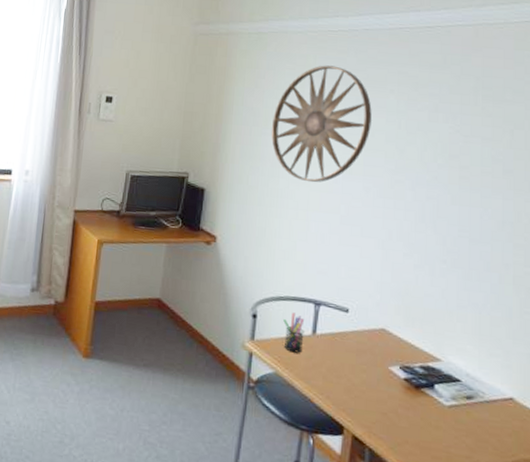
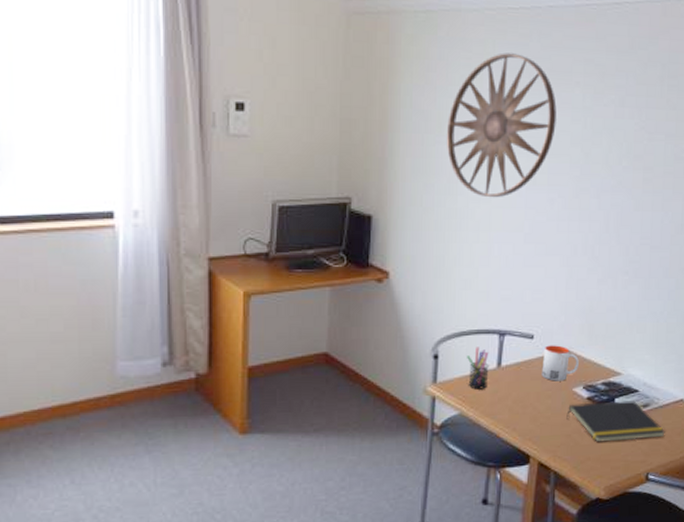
mug: none [356,321,395,358] -> present [541,345,579,381]
notepad: none [382,382,493,434] -> present [566,400,665,443]

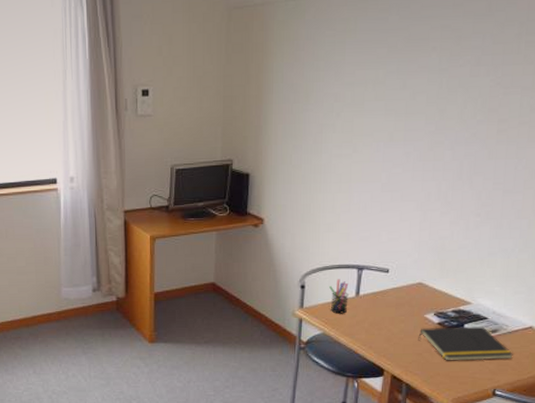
wall art: present [446,53,557,198] -> none [312,27,414,154]
mug: present [541,345,579,381] -> none [395,278,431,309]

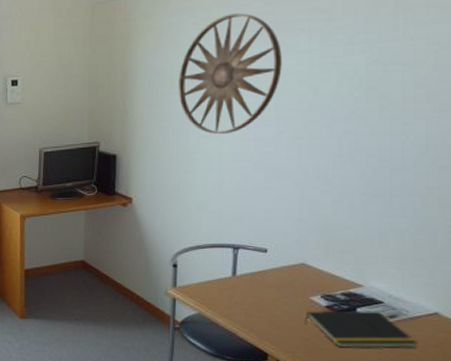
wall art: none [312,27,414,154] -> present [177,13,282,135]
pen holder: present [329,279,349,314] -> none [203,258,224,294]

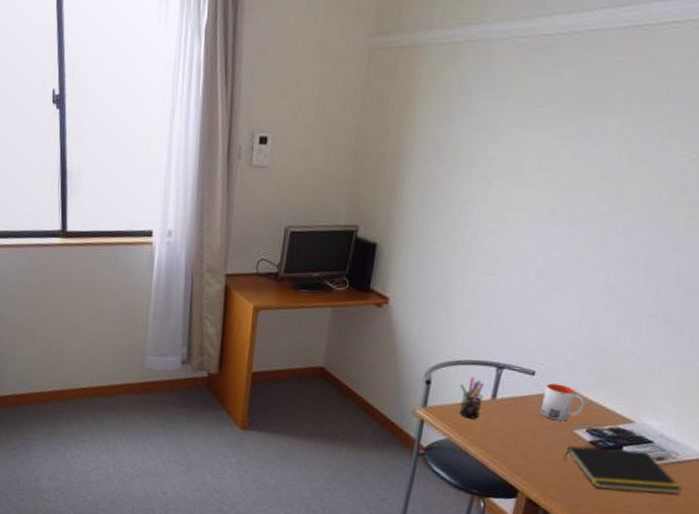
wall art: present [177,13,282,135] -> none [459,82,588,231]
pen holder: none [203,258,224,294] -> present [458,377,485,419]
mug: none [276,258,315,290] -> present [539,383,585,421]

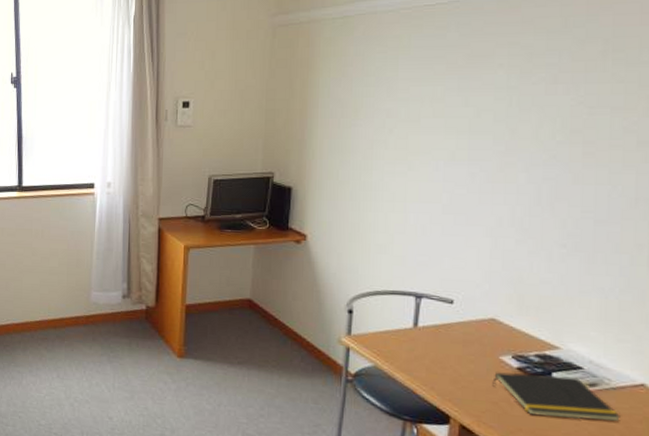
pen holder: present [458,377,485,419] -> none [382,306,405,346]
mug: present [539,383,585,421] -> none [463,311,506,348]

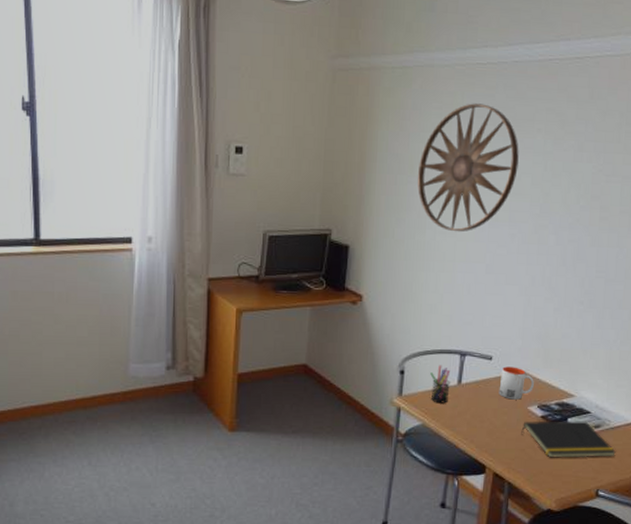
wall art: none [361,44,477,173] -> present [417,103,519,232]
pen holder: none [382,306,405,346] -> present [430,365,451,404]
mug: none [463,311,506,348] -> present [498,366,534,400]

